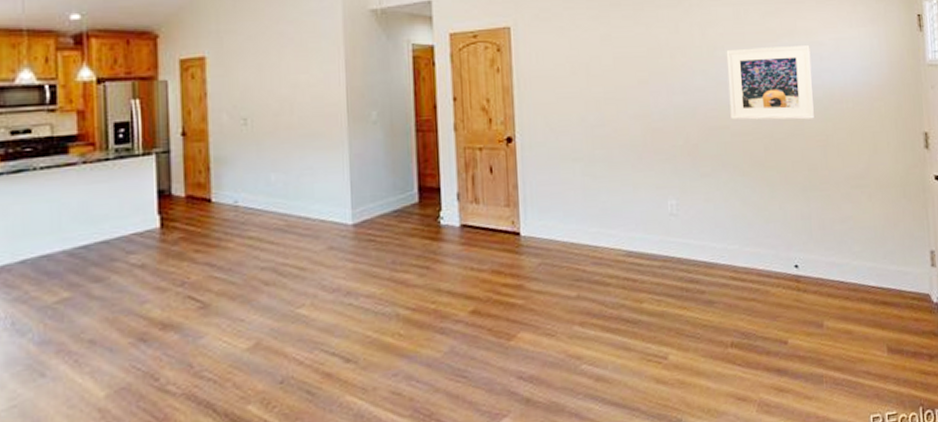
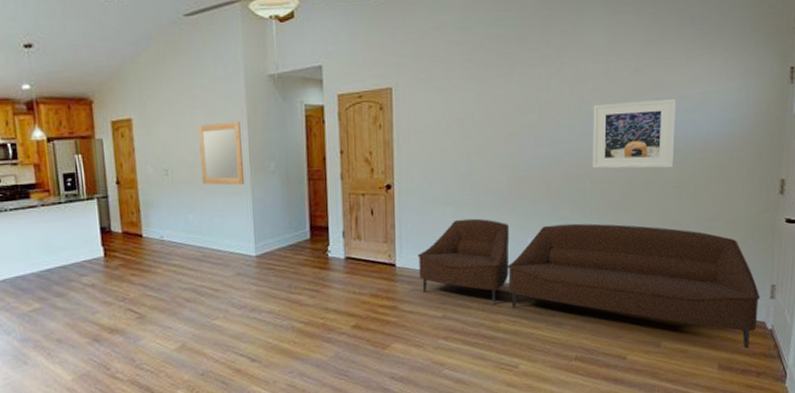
home mirror: none [285,61,341,138] -> present [197,121,245,186]
sofa: none [545,176,922,328] -> present [417,218,761,350]

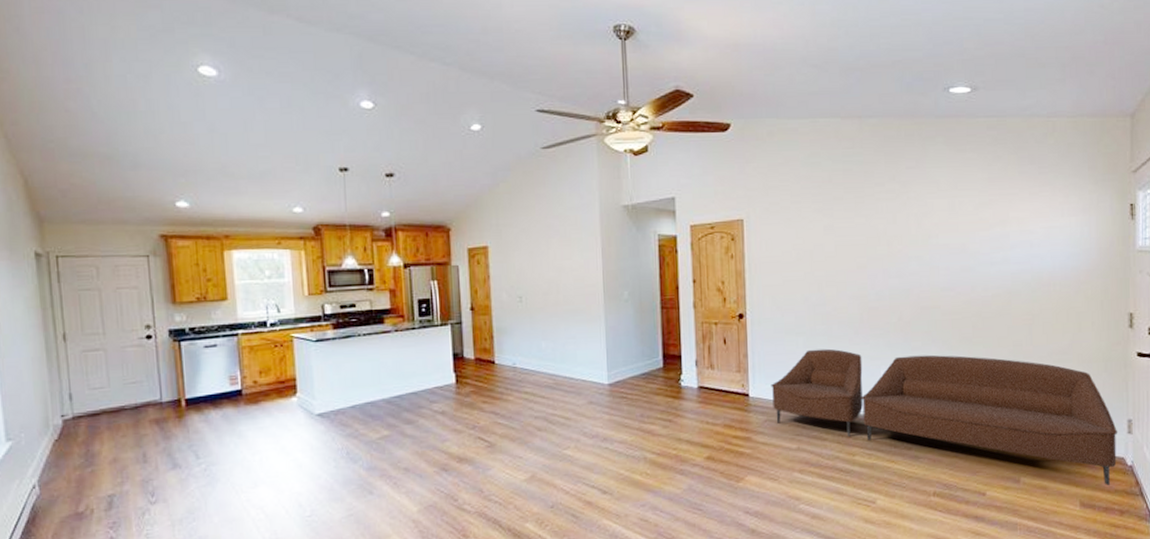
home mirror: present [197,121,245,186] -> none [552,249,599,313]
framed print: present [592,98,676,169] -> none [940,232,1023,301]

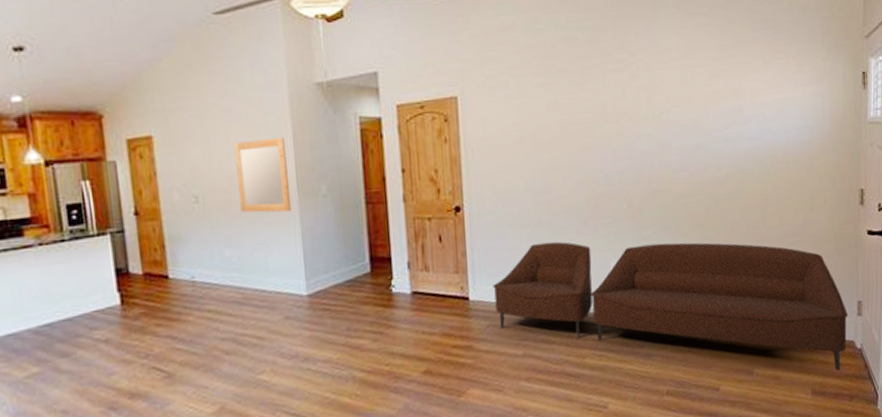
home mirror: none [552,249,599,313] -> present [233,136,292,213]

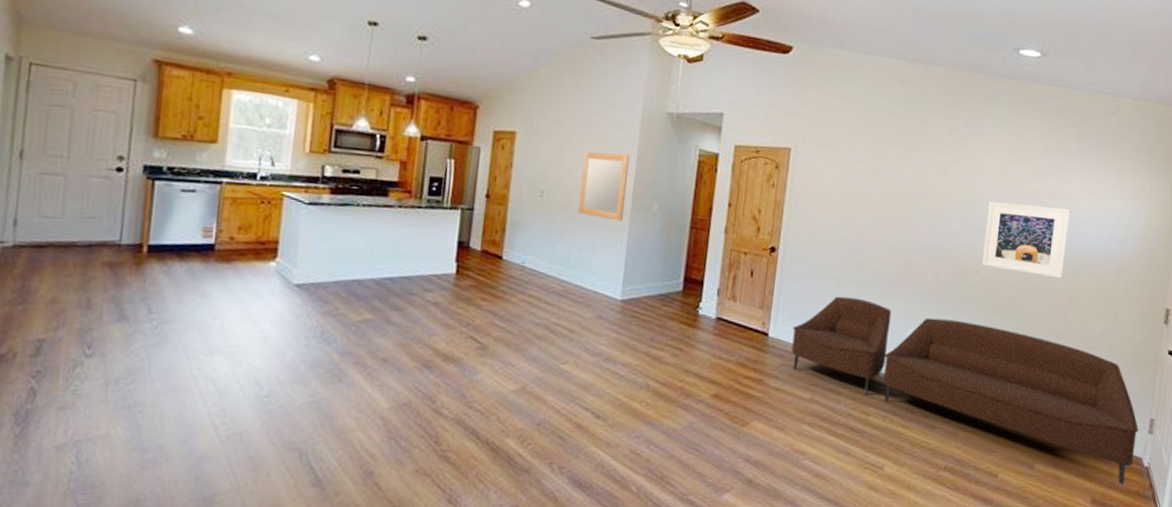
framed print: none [671,105,756,183] -> present [981,202,1070,278]

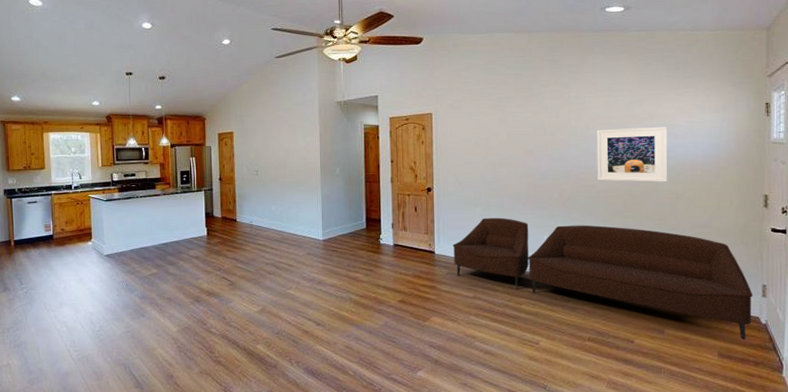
home mirror: present [578,151,630,222] -> none [281,135,316,184]

